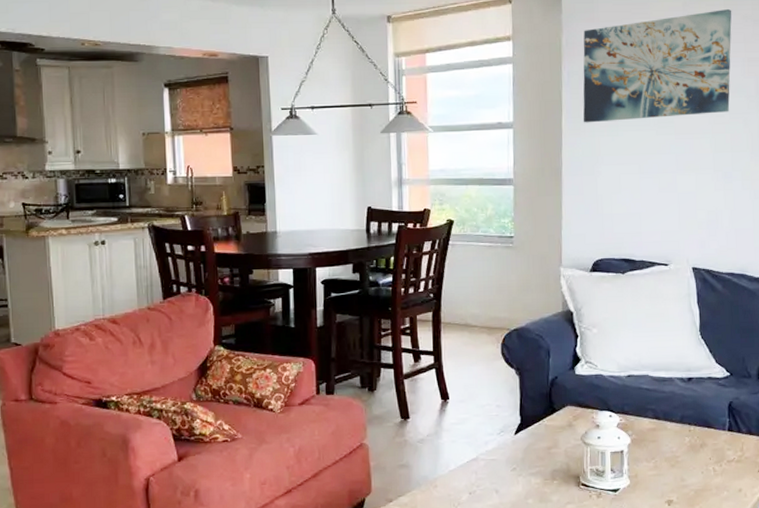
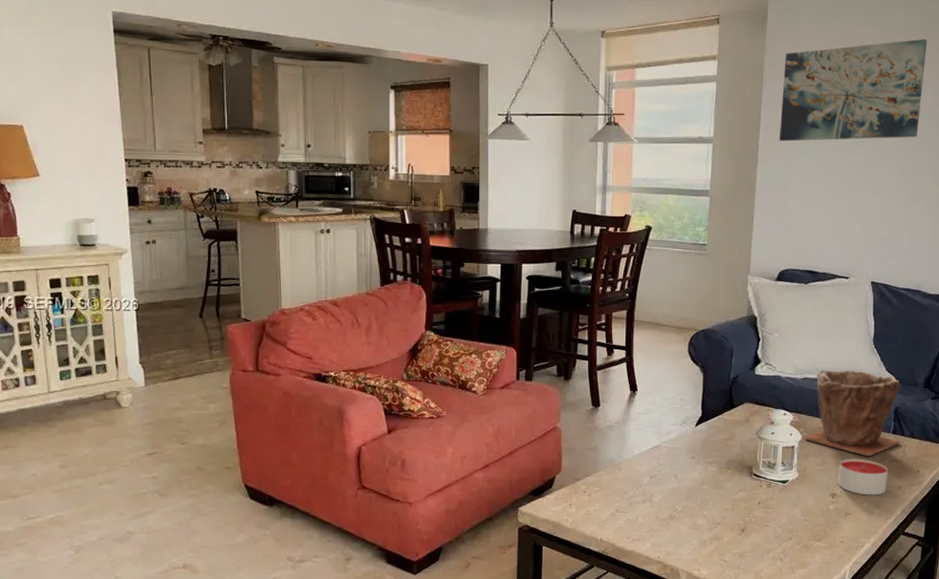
plant pot: none [634,364,737,458] -> present [805,370,901,457]
candle: none [673,460,727,500] -> present [837,458,888,495]

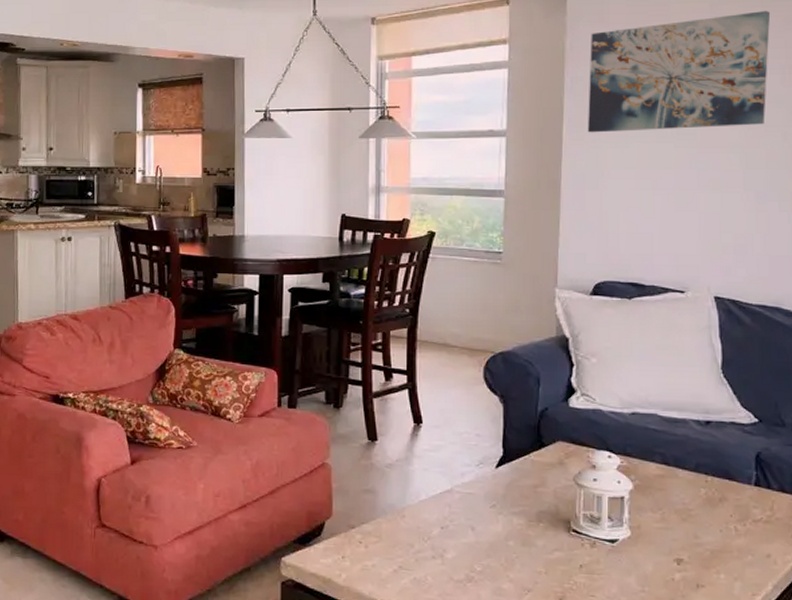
plant pot: present [805,370,901,457] -> none [637,403,766,514]
candle: present [837,458,888,495] -> none [683,515,752,564]

